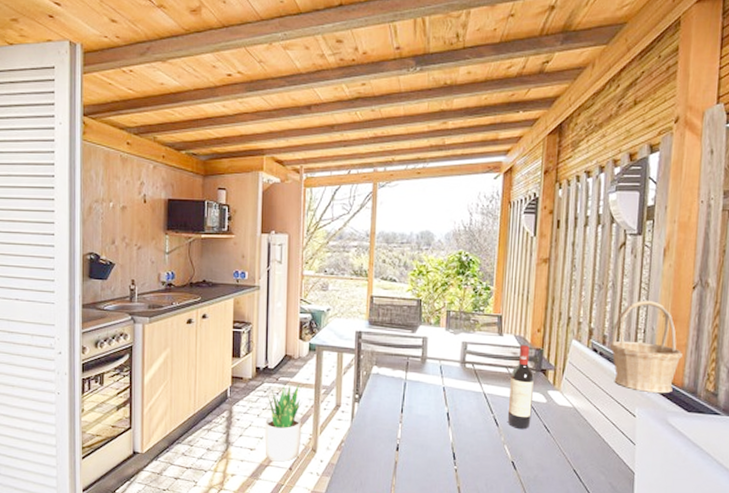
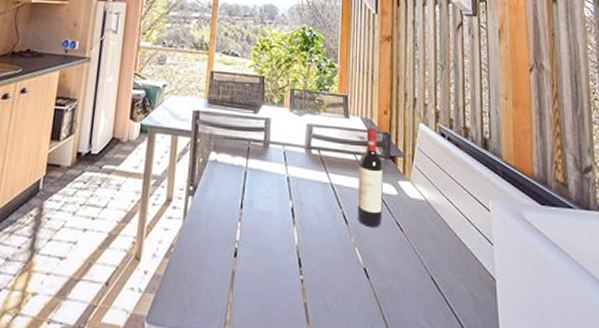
planter: present [265,383,303,462] -> none [78,172,128,275]
basket: present [610,300,682,394] -> none [458,81,528,184]

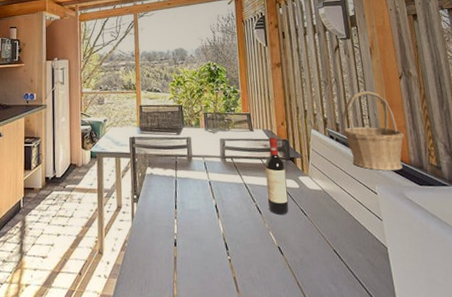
basket: none [458,81,528,184] -> present [343,90,404,171]

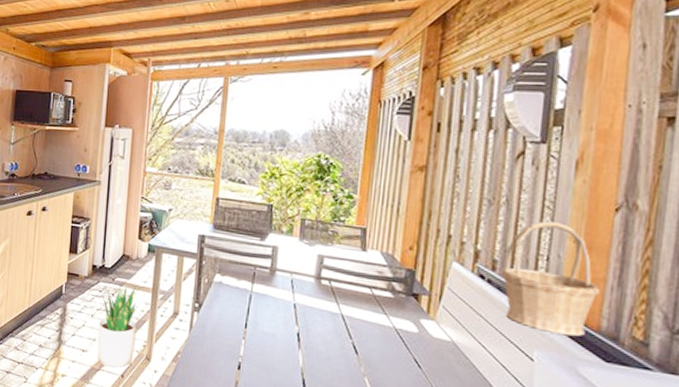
planter: none [55,189,88,268] -> present [97,285,139,369]
wine bottle: present [265,137,289,215] -> none [368,263,405,362]

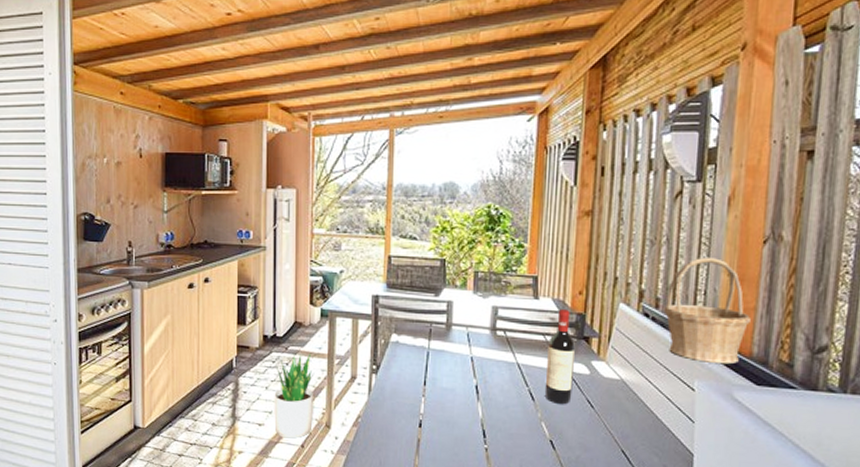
wine bottle: none [368,263,405,362] -> present [544,309,576,405]

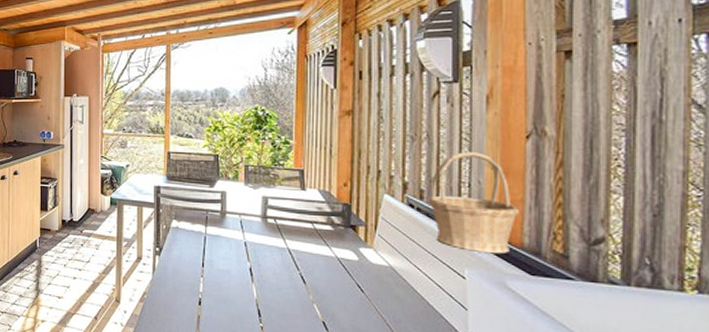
planter: present [274,353,315,439] -> none [71,236,106,311]
wine bottle: present [544,309,576,405] -> none [315,200,344,289]

